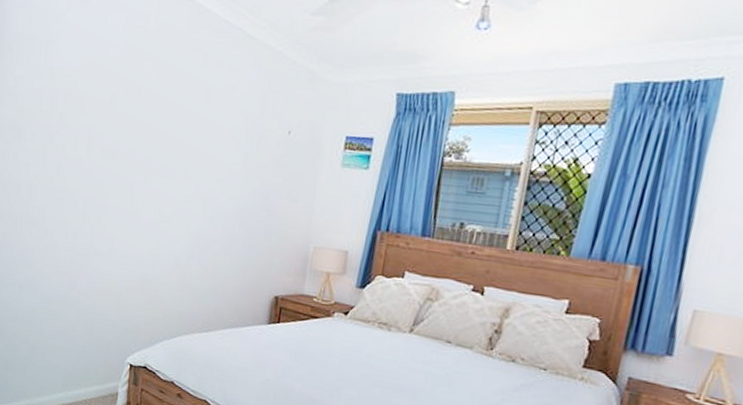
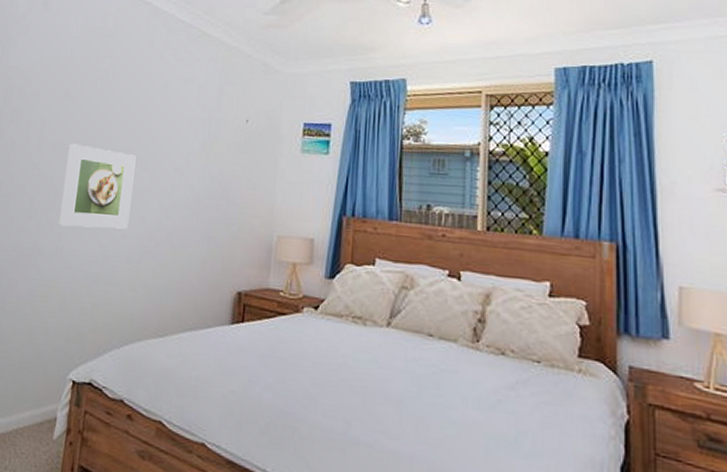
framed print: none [110,150,181,235] -> present [58,143,136,229]

